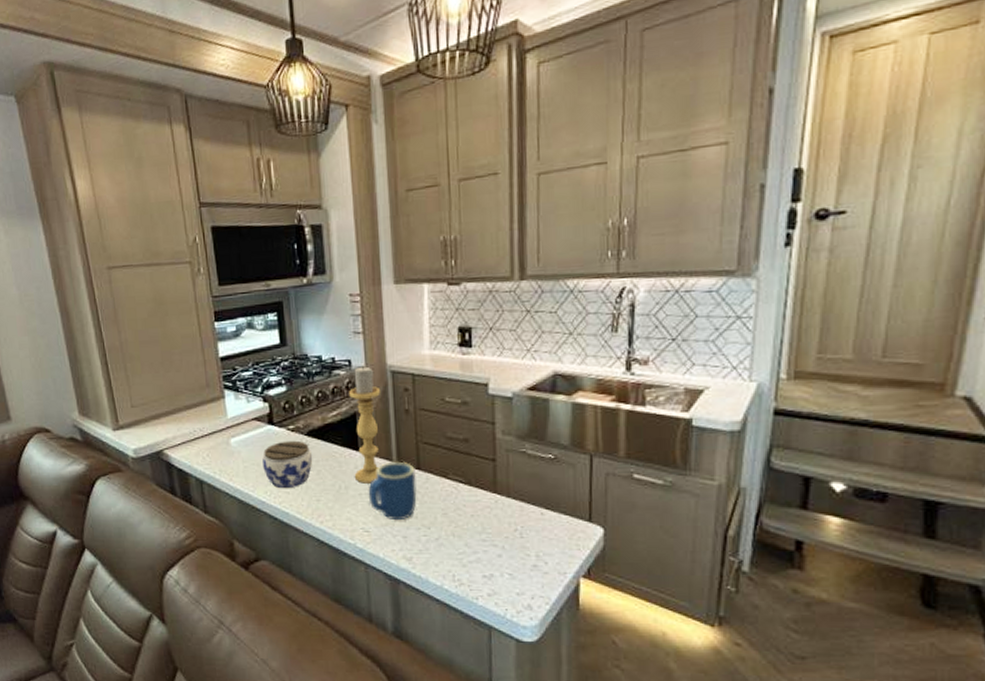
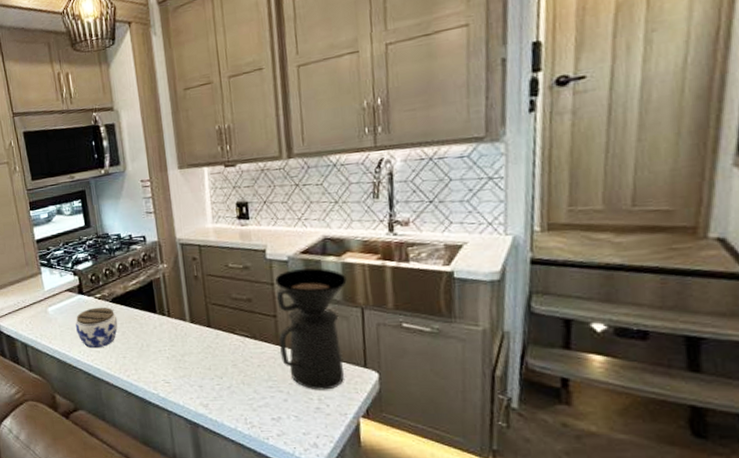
candle holder: present [349,366,380,484] -> none [145,240,174,341]
mug: present [368,461,417,521] -> none [166,321,210,373]
coffee maker: none [496,407,576,546] -> present [275,268,347,390]

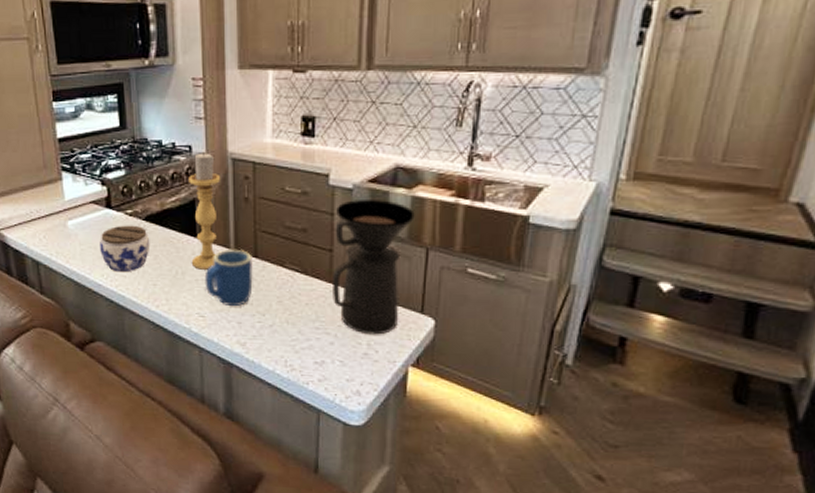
candle holder: none [145,240,174,341] -> present [189,153,220,270]
mug: none [166,321,210,373] -> present [204,249,253,307]

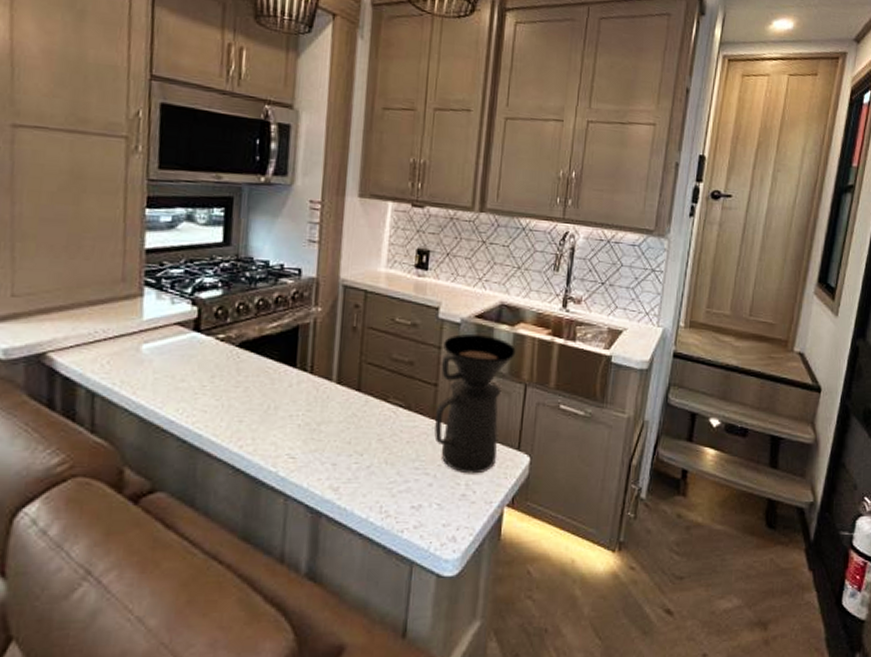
jar: present [100,225,151,273] -> none [178,351,242,407]
candle holder: present [189,153,220,270] -> none [286,277,329,404]
mug: present [204,249,253,307] -> none [299,381,355,446]

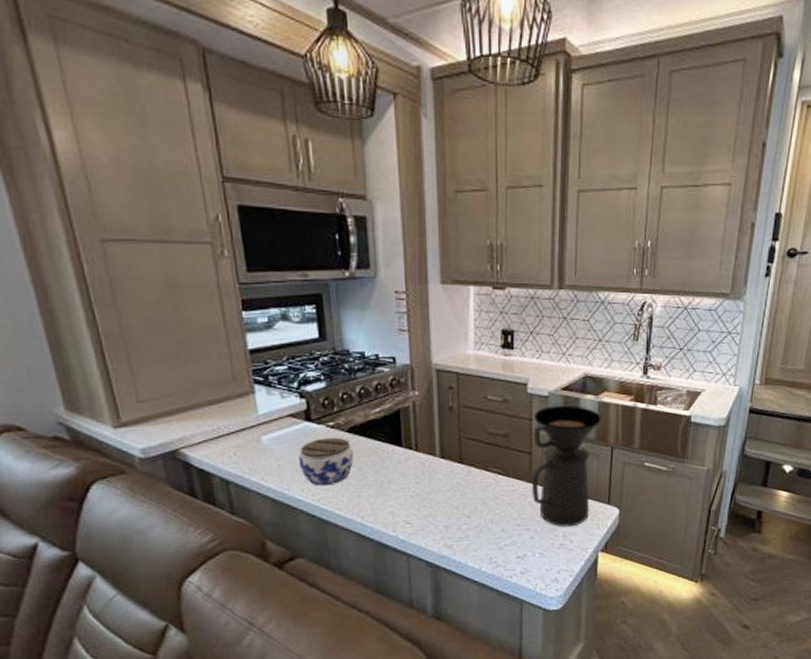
jar: none [178,351,242,407] -> present [299,437,354,486]

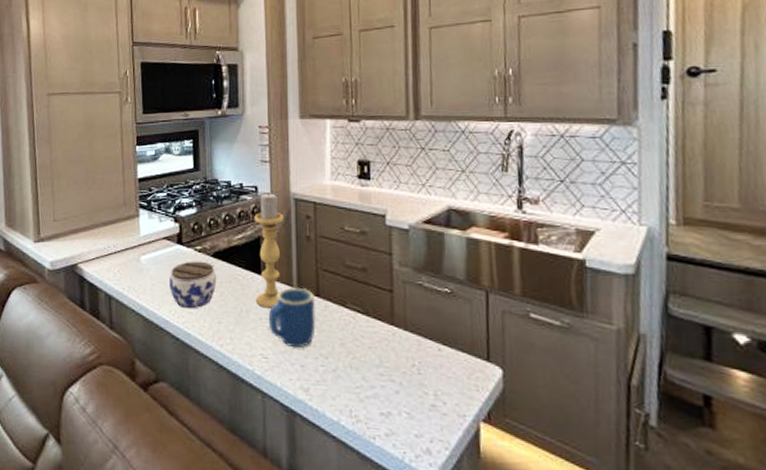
candle holder: none [393,364,425,478] -> present [254,193,283,308]
mug: none [411,456,459,512] -> present [268,287,316,348]
coffee maker: present [532,405,601,527] -> none [394,240,471,384]

